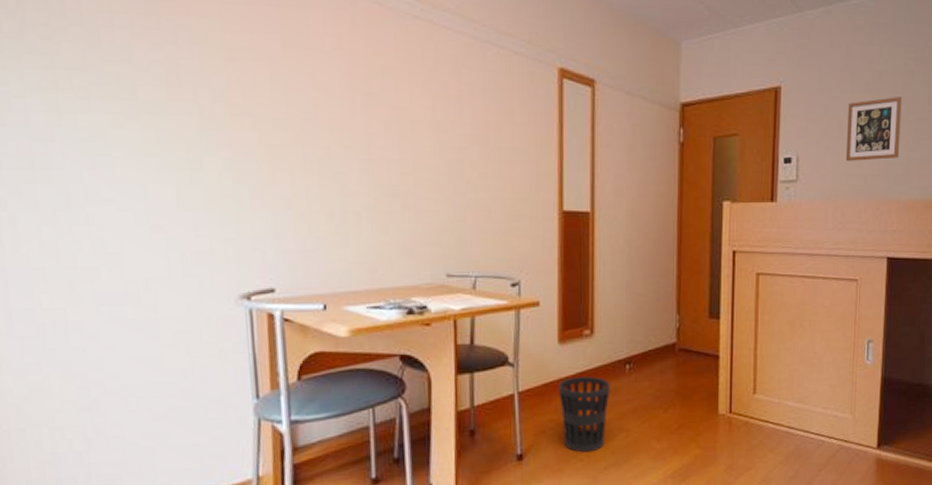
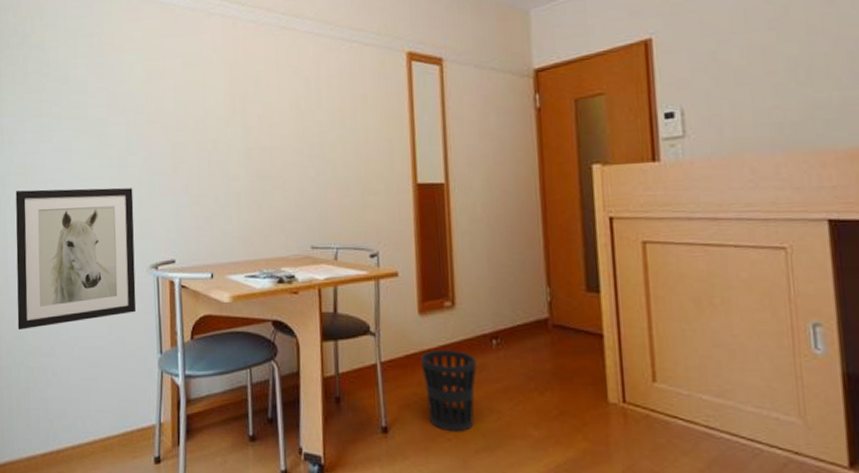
wall art: none [16,193,222,382] -> present [15,187,137,331]
picture frame: present [846,97,902,161] -> none [744,29,828,109]

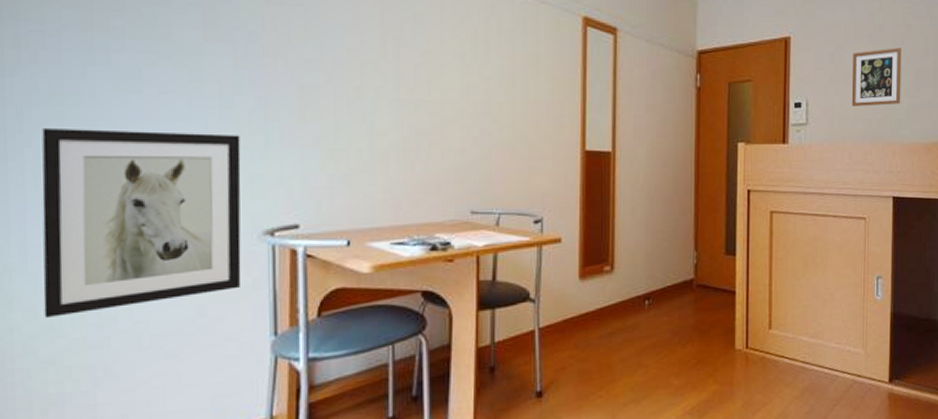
wastebasket: present [420,350,477,432] -> none [578,312,630,389]
picture frame: none [744,29,828,109] -> present [852,48,902,106]

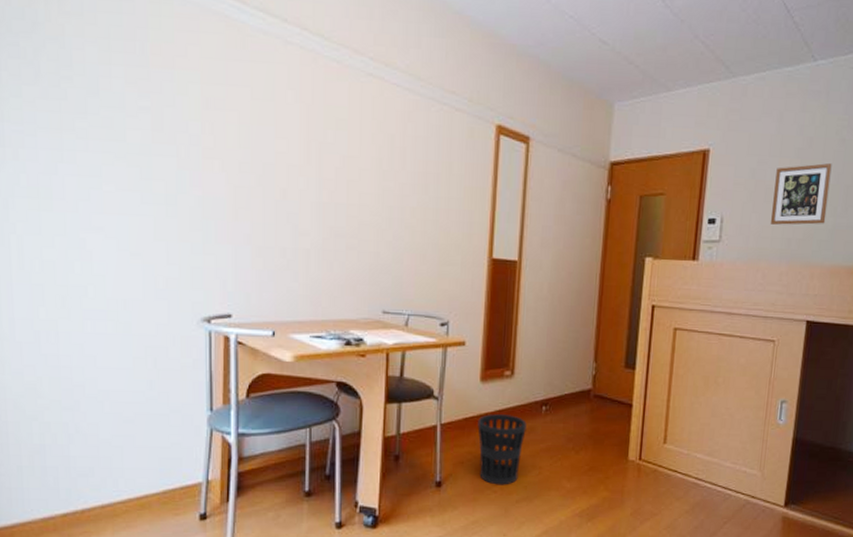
wall art: present [42,129,242,319] -> none [24,218,183,382]
wastebasket: none [578,312,630,389] -> present [477,414,527,485]

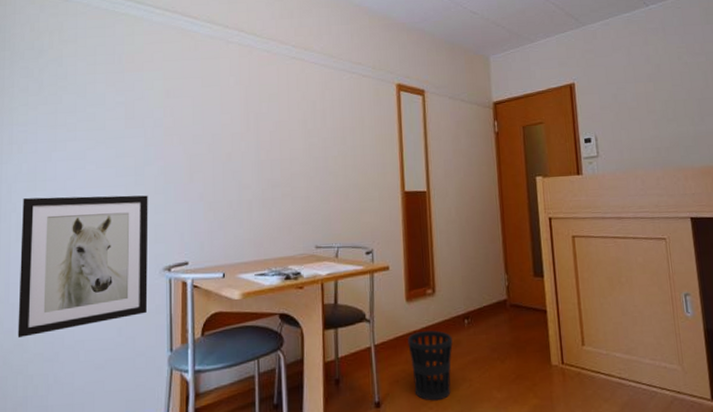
wall art: none [24,218,183,382] -> present [17,195,148,339]
picture frame: present [771,163,832,225] -> none [634,83,687,138]

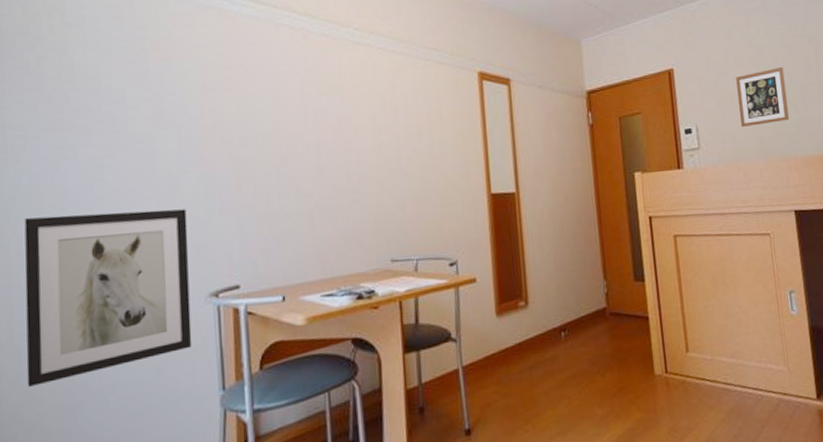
wastebasket: present [407,330,453,401] -> none [499,346,549,424]
picture frame: none [634,83,687,138] -> present [736,67,790,127]

